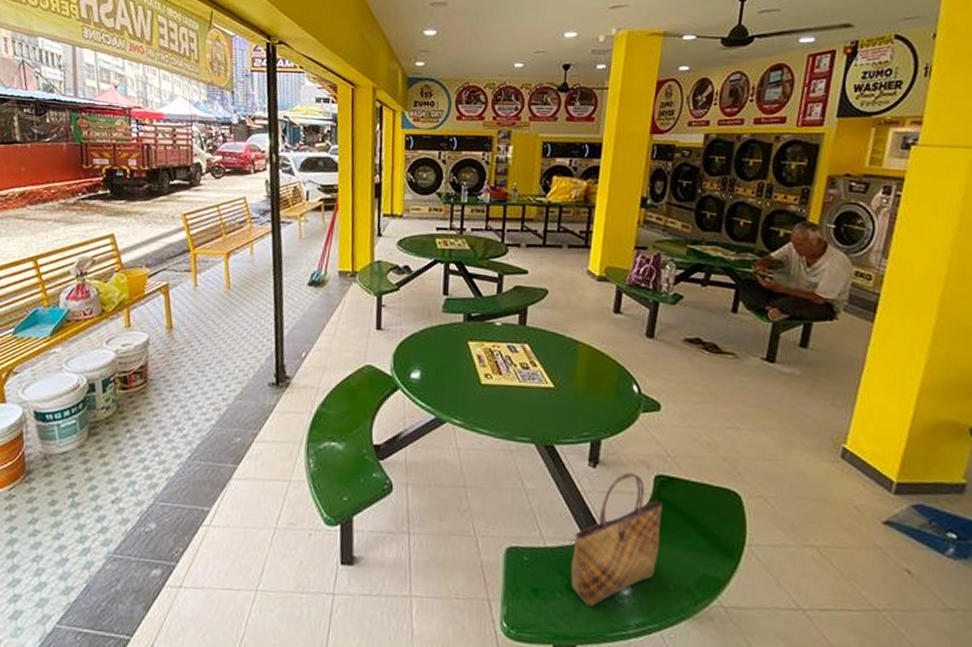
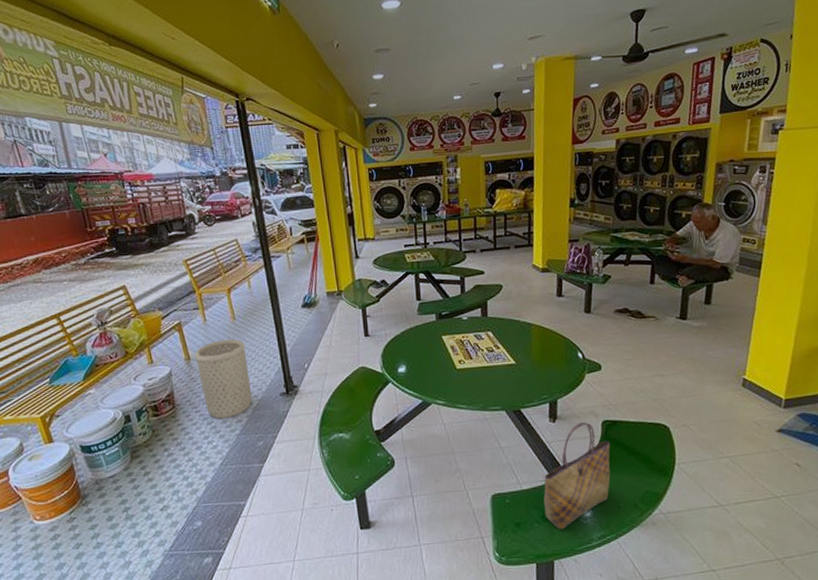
laundry basket: none [177,310,238,404] -> present [194,339,253,419]

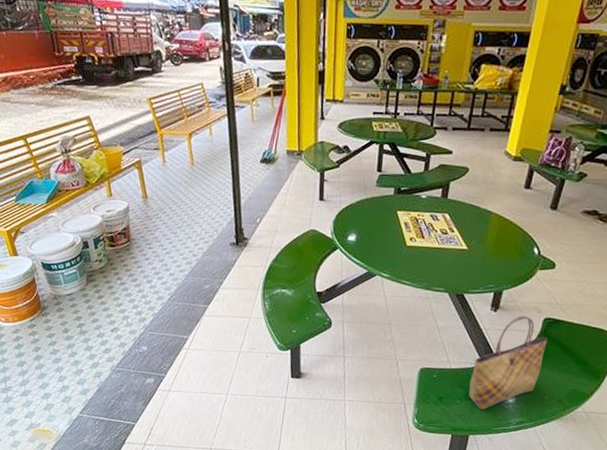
laundry basket: present [194,339,253,419] -> none [151,183,204,259]

